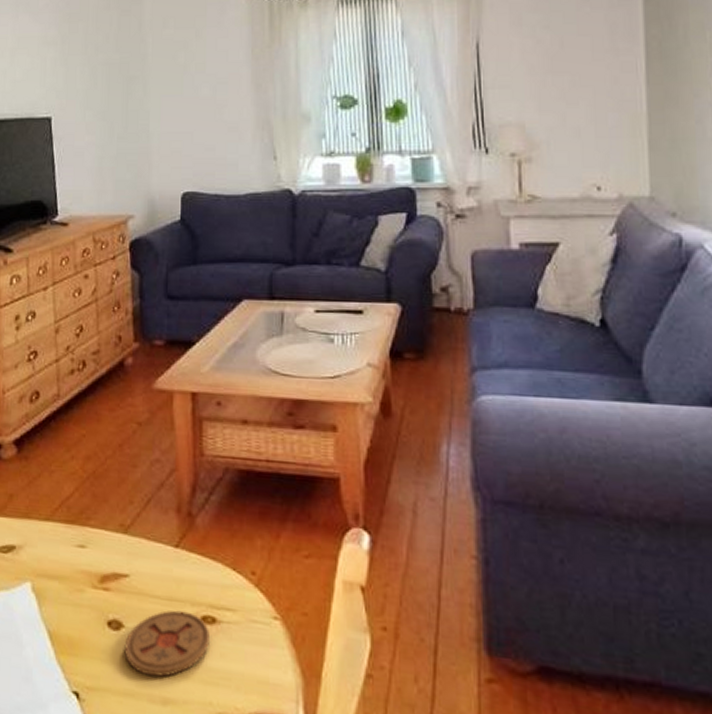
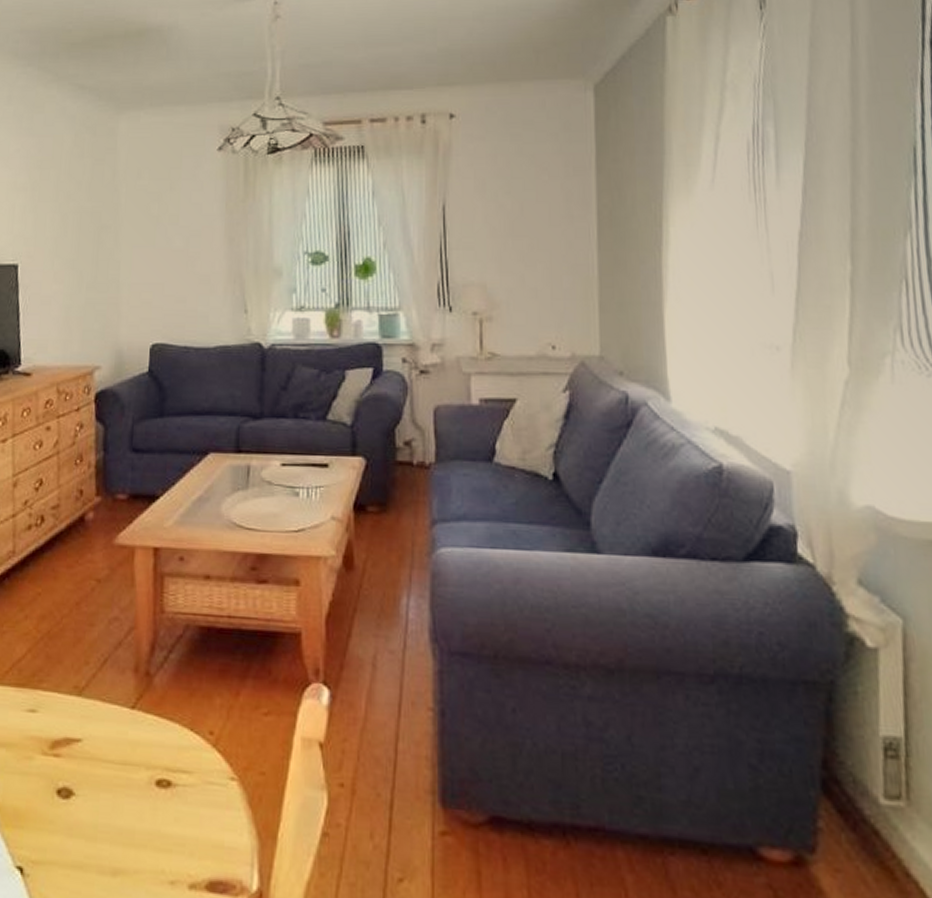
coaster: present [124,610,209,677] -> none [73,774,164,847]

